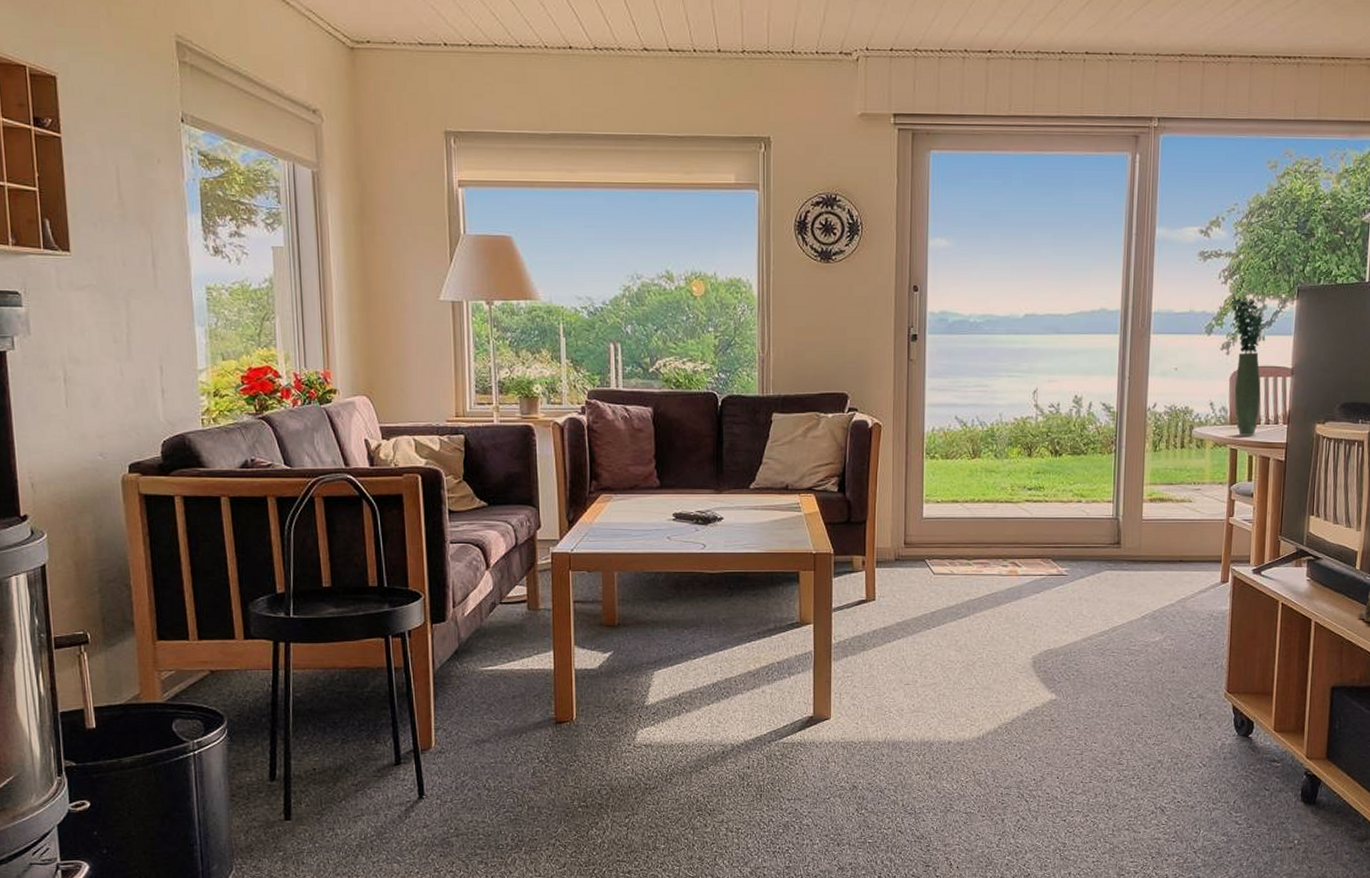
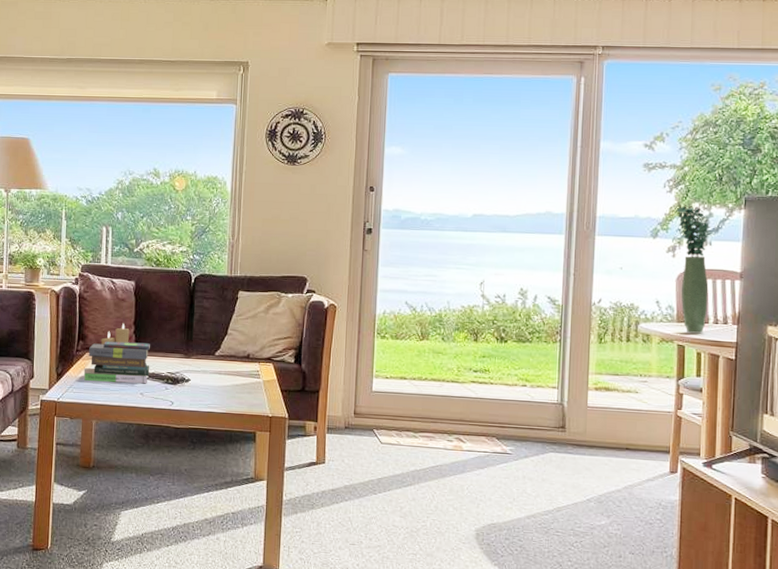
books: none [599,479,677,528] -> present [83,341,150,384]
candle: none [617,457,650,484] -> present [100,323,130,345]

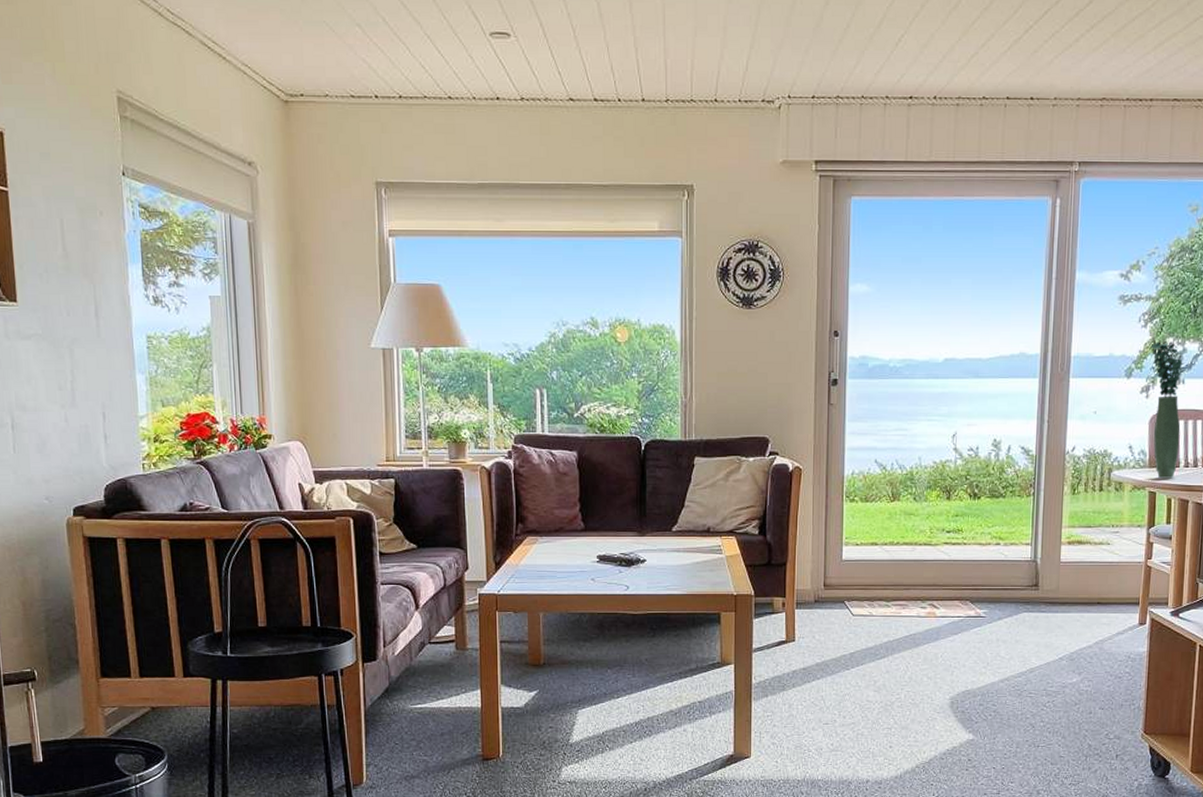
books: present [83,341,150,384] -> none [525,522,601,570]
candle: present [100,323,130,345] -> none [542,500,575,527]

